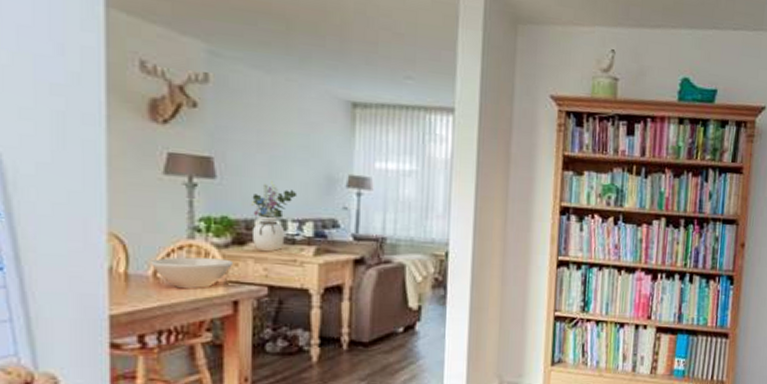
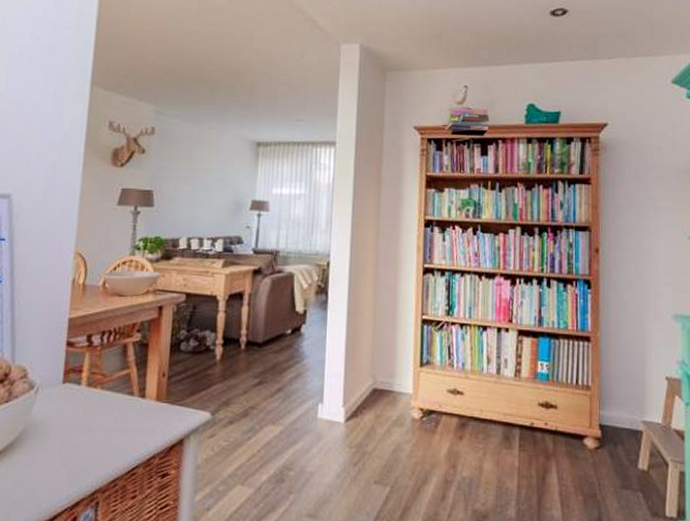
bouquet: present [250,179,297,252] -> none [176,206,212,265]
books: none [586,77,639,114] -> present [445,108,490,137]

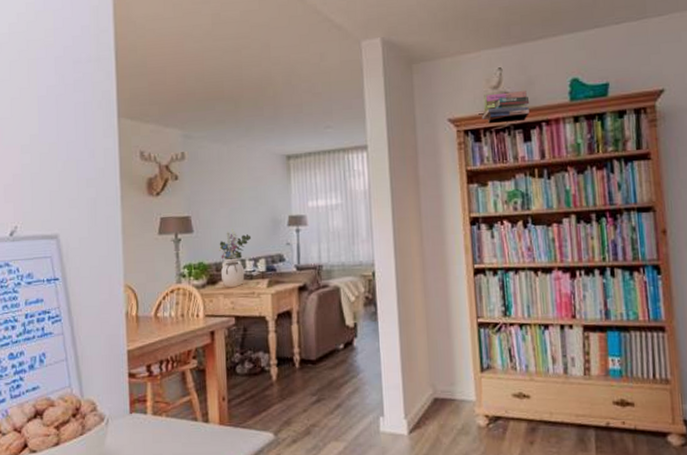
bowl: present [102,270,162,297] -> none [153,297,209,325]
bouquet: none [176,206,212,265] -> present [218,228,252,288]

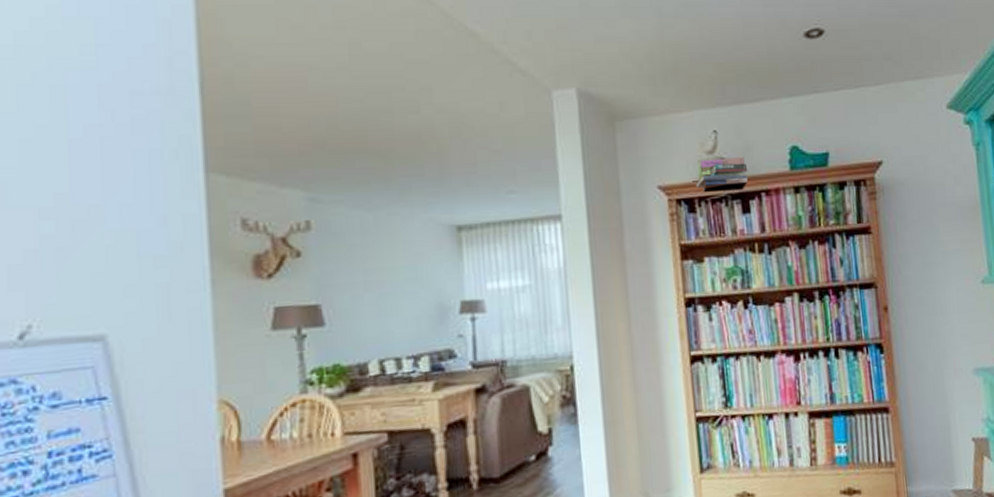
bouquet: present [218,228,252,288] -> none [362,318,410,396]

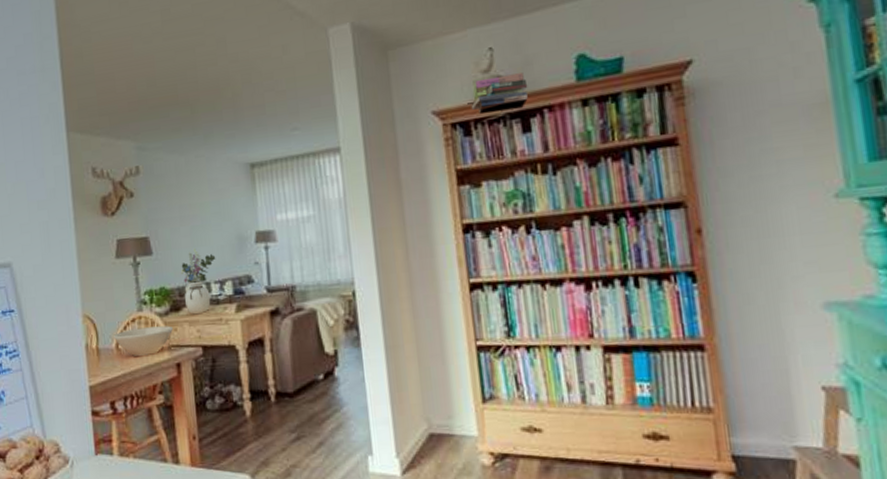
bowl: none [264,409,350,449] -> present [114,325,174,357]
bouquet: none [362,318,410,396] -> present [180,248,216,315]

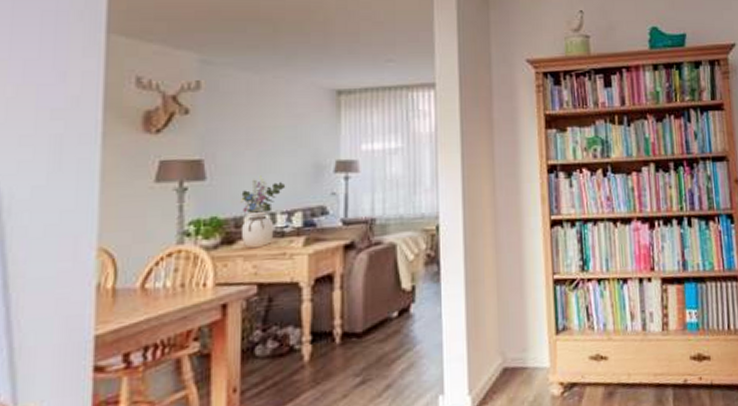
bowl: present [114,325,174,357] -> none [140,261,223,298]
books: present [471,73,528,115] -> none [561,36,611,67]

